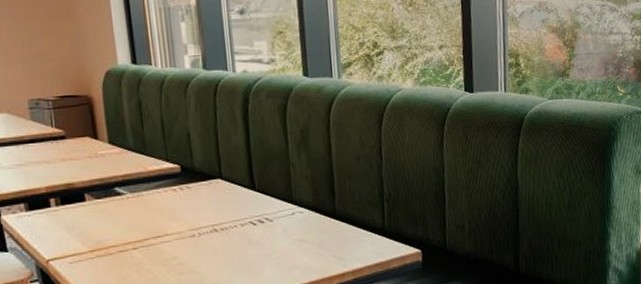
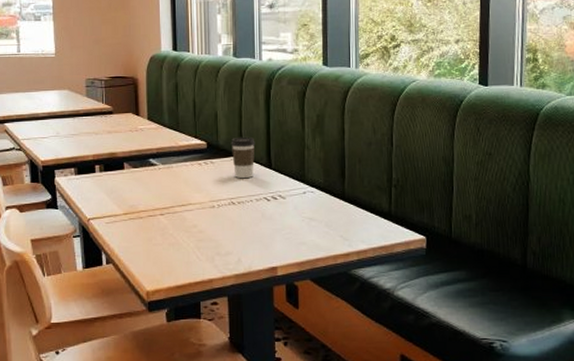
coffee cup: none [207,157,236,204] -> present [230,136,255,179]

